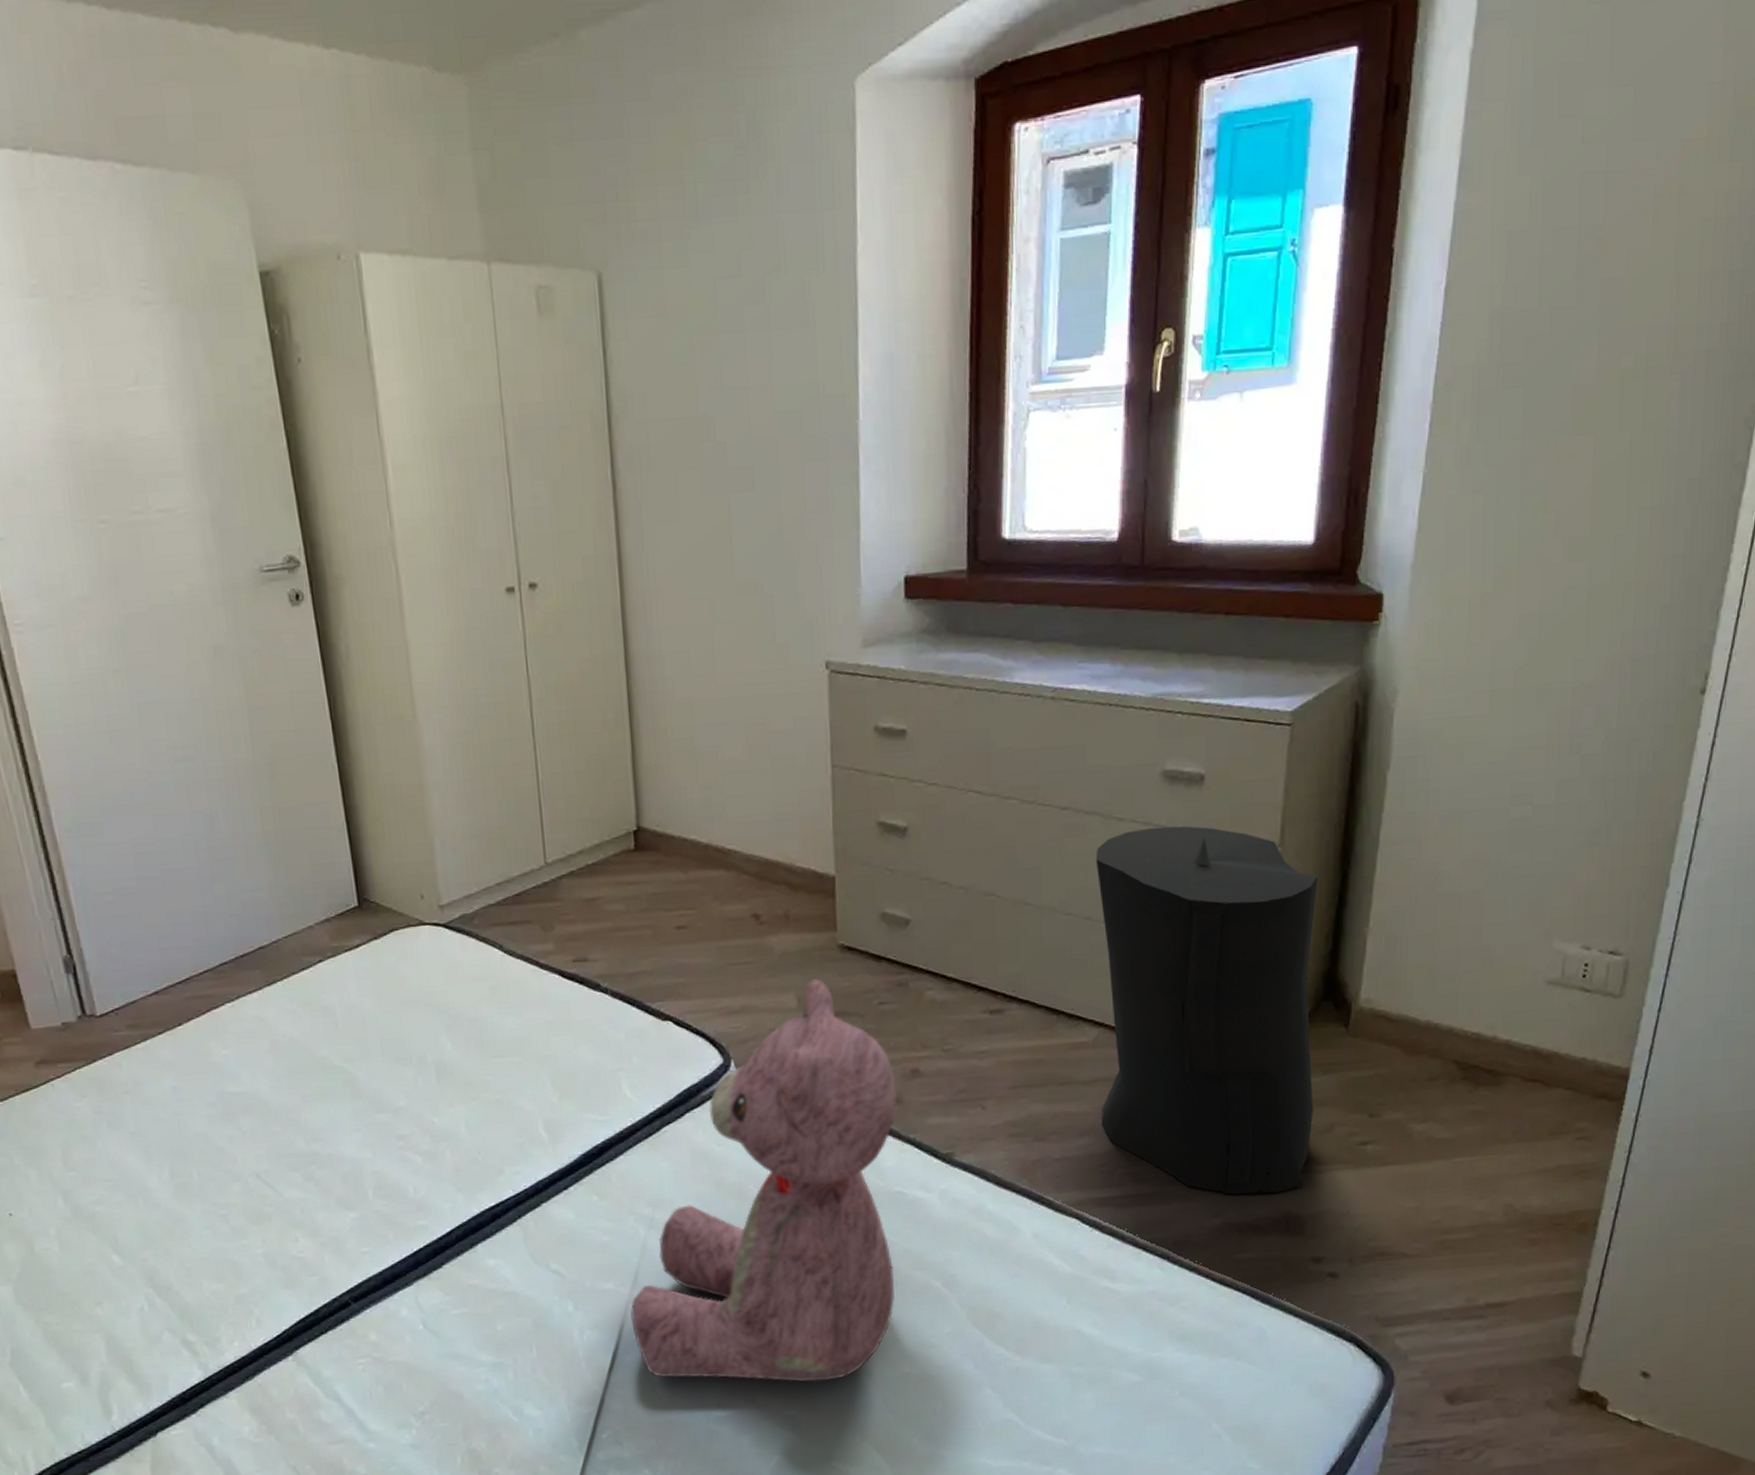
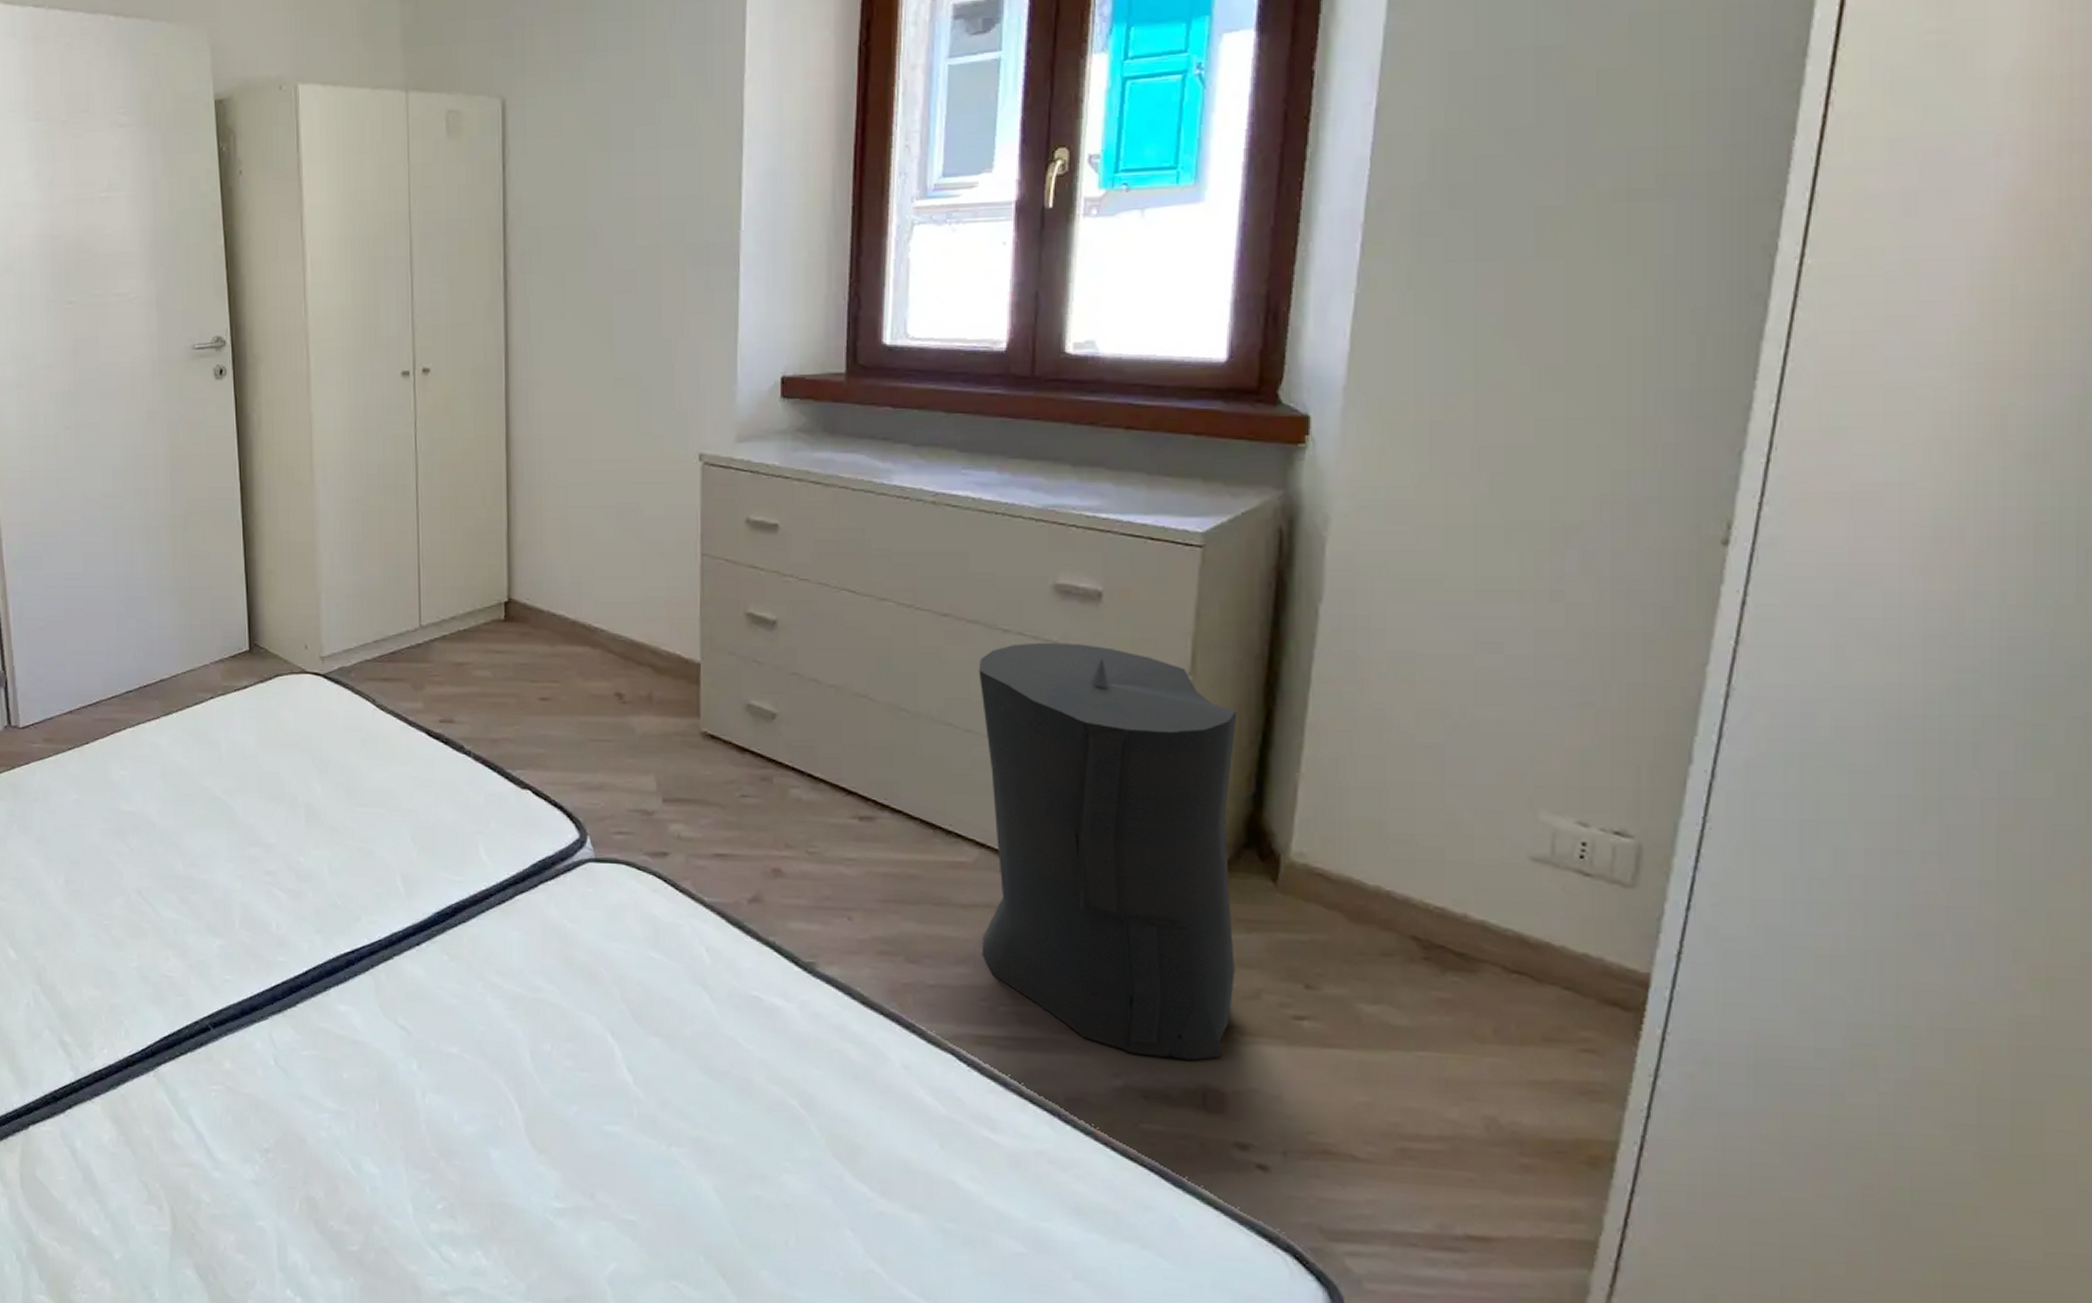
teddy bear: present [630,979,897,1382] -> none [473,764,756,1190]

